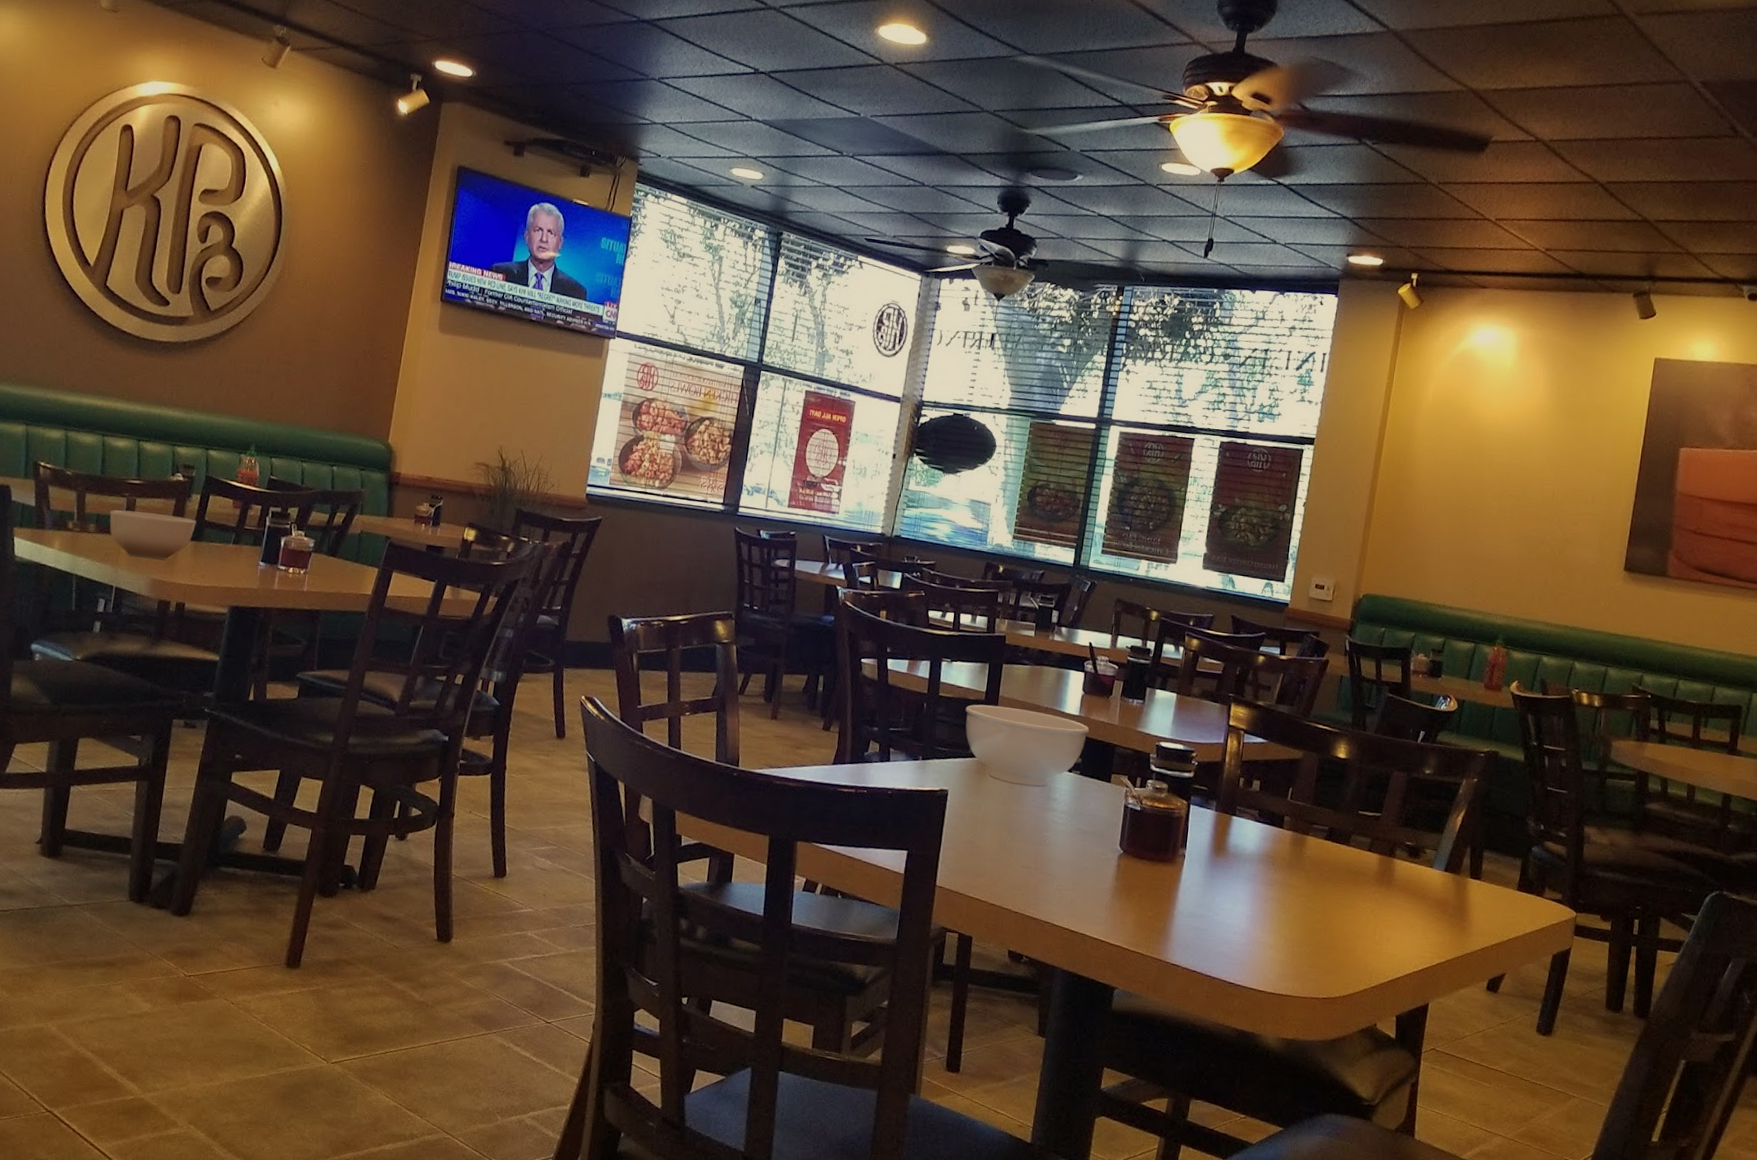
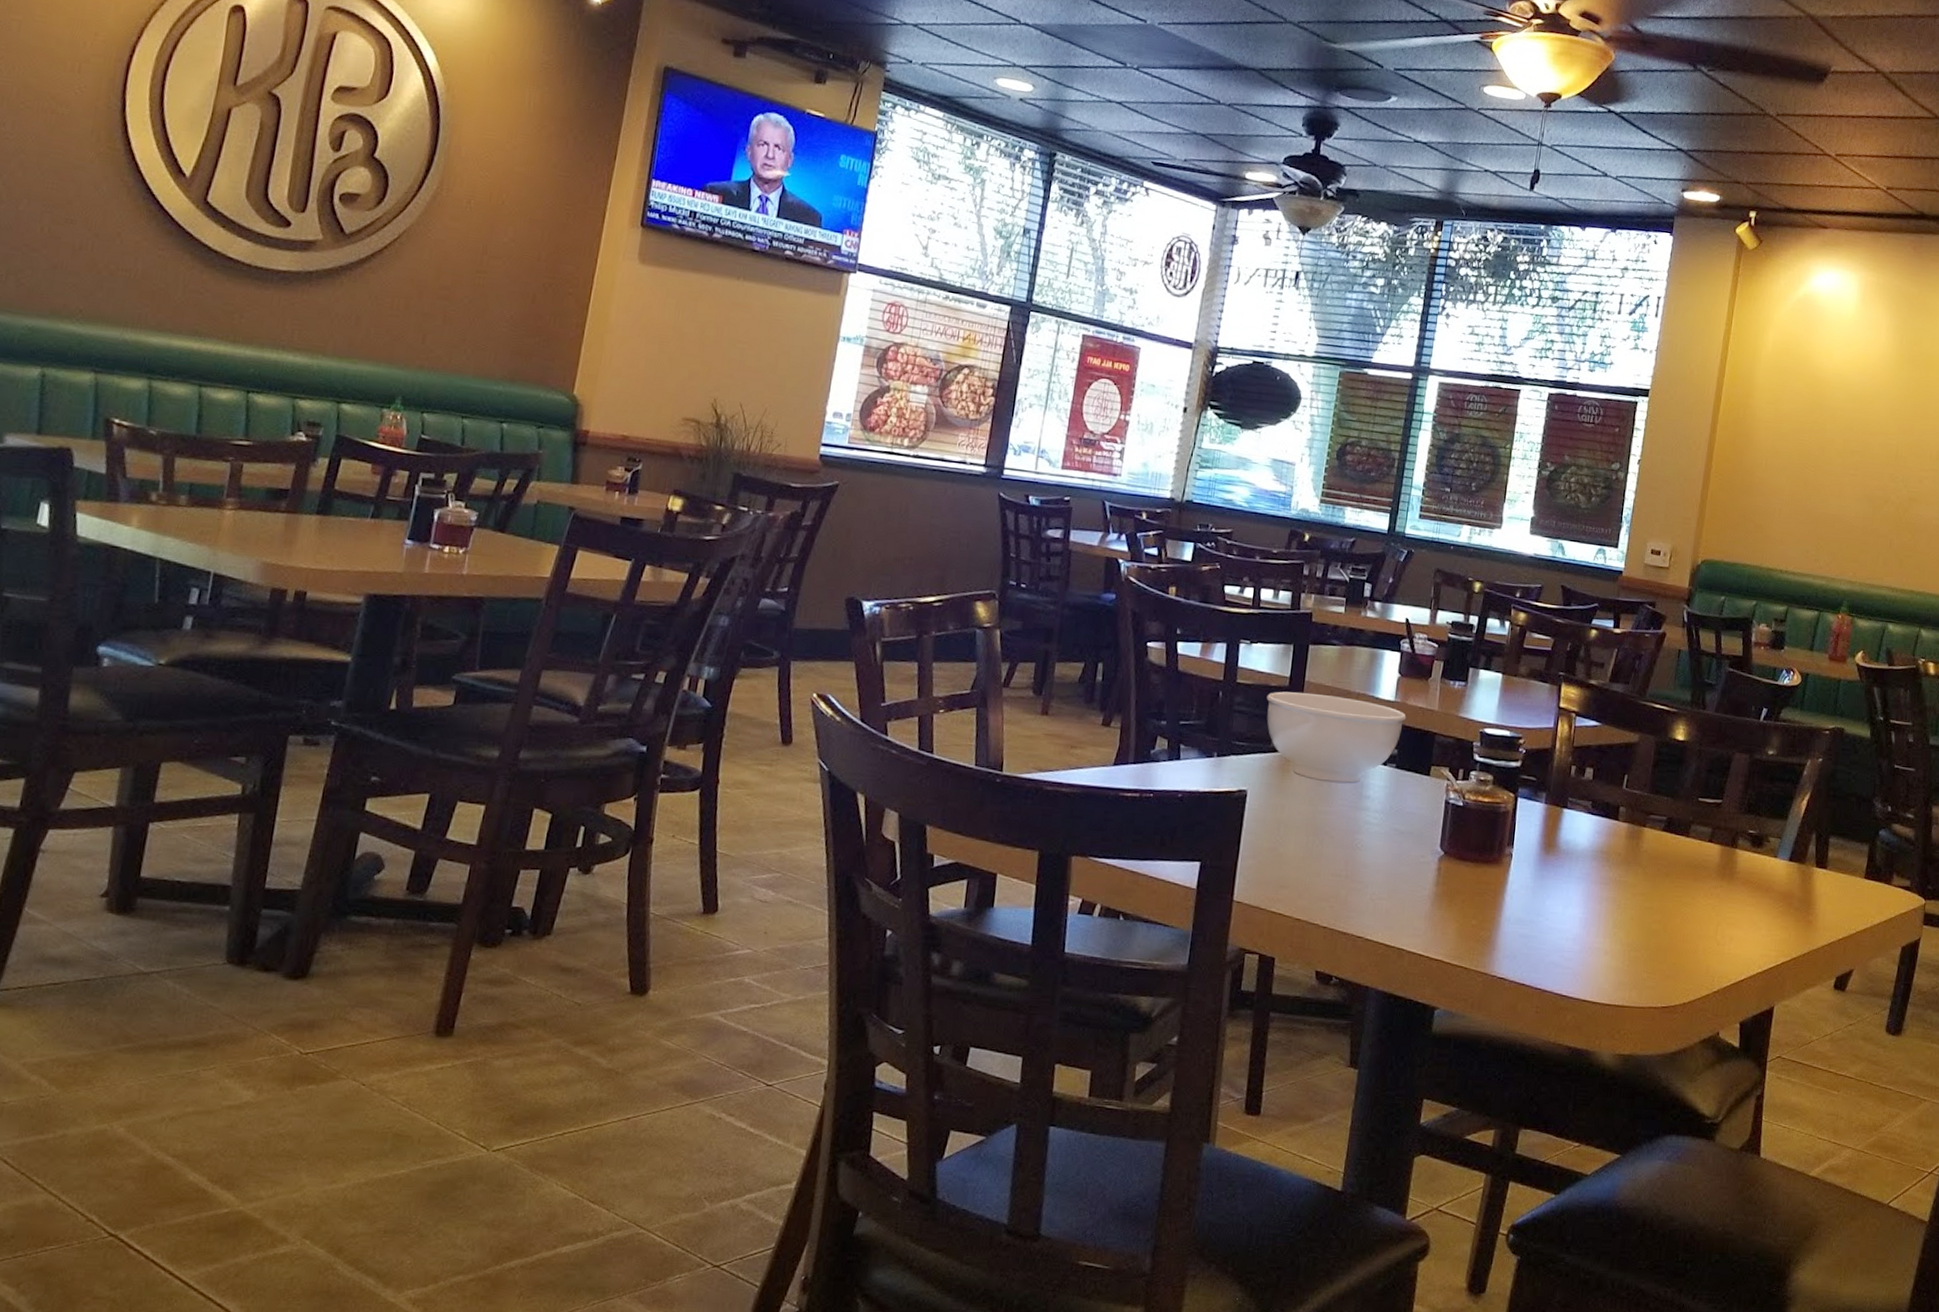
bowl: present [109,510,197,560] -> none [206,477,323,539]

